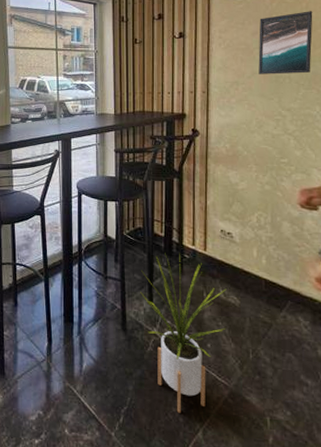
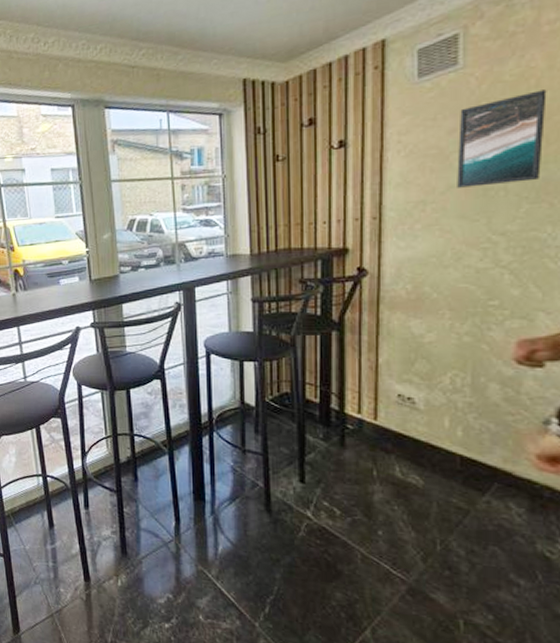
house plant: present [140,253,227,413] -> none [288,423,405,608]

